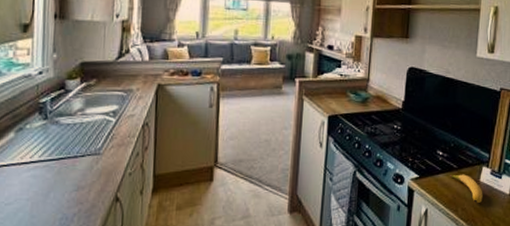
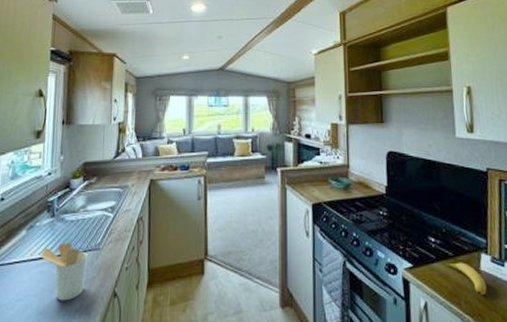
utensil holder: none [33,147,86,205] -> present [41,243,87,301]

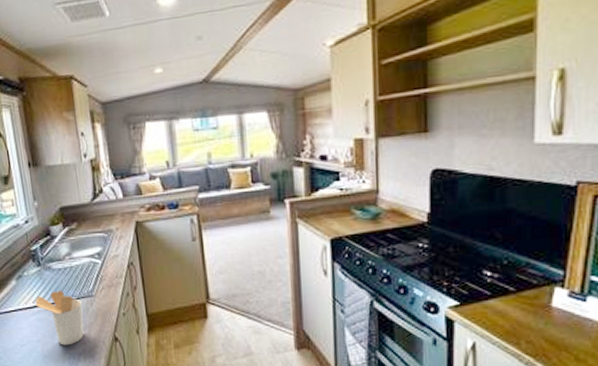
banana: present [445,262,487,296] -> none [504,298,558,335]

